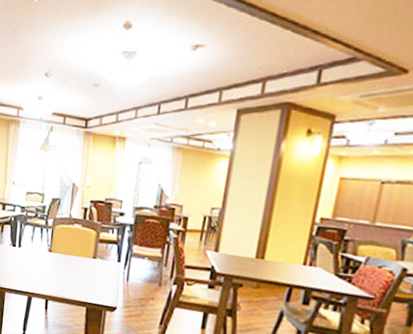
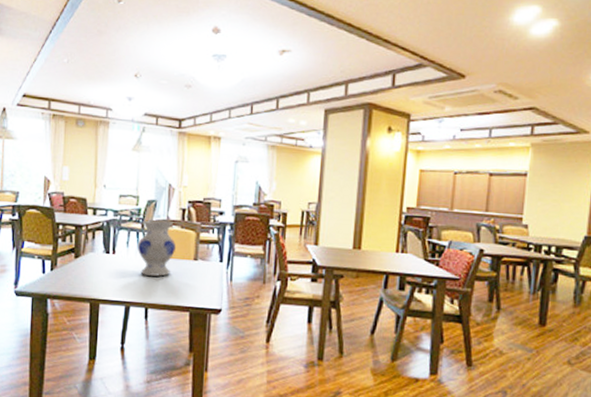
vase: none [40,217,77,272] -> present [137,220,177,277]

